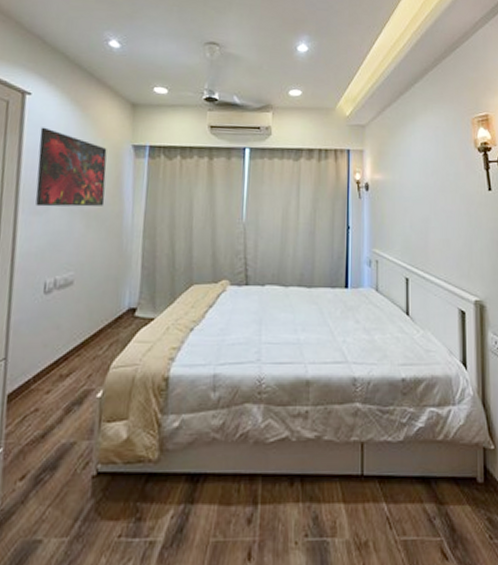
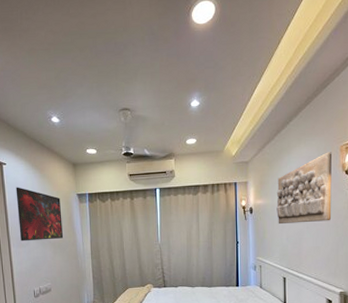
relief panel: none [398,123,463,208] -> present [276,152,332,225]

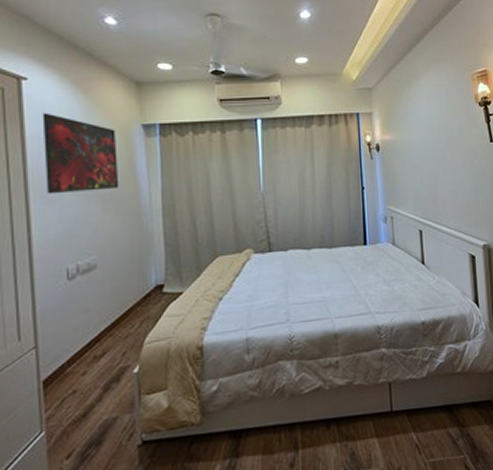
relief panel: present [276,152,332,225] -> none [406,80,468,165]

